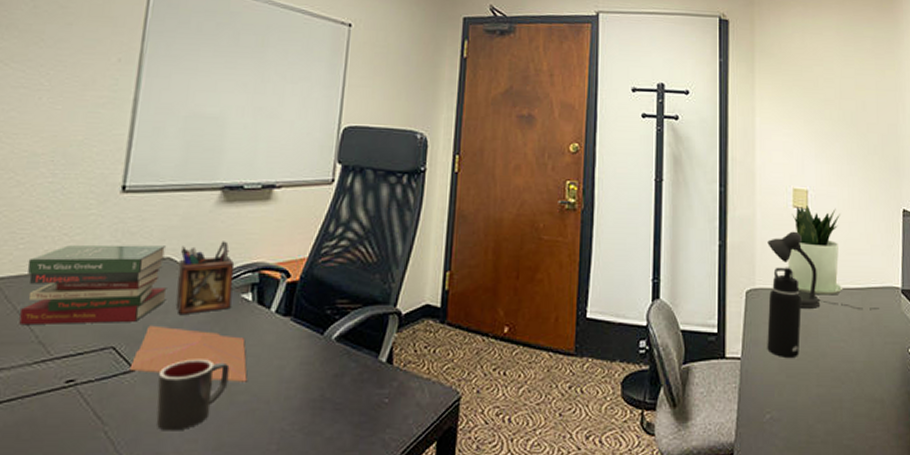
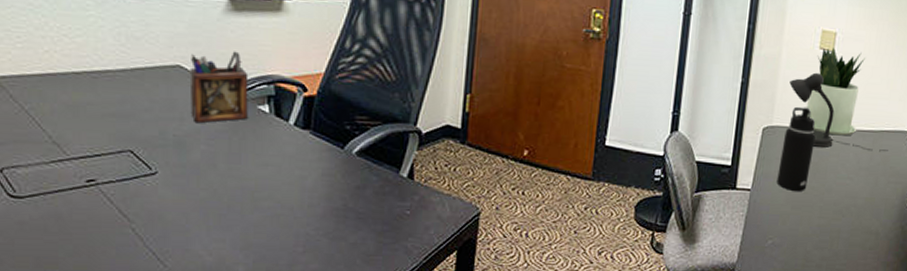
books: present [19,244,167,326] -> none [29,47,180,127]
papers: present [129,325,248,382] -> none [149,131,270,190]
mug: present [156,359,230,431] -> none [181,165,251,231]

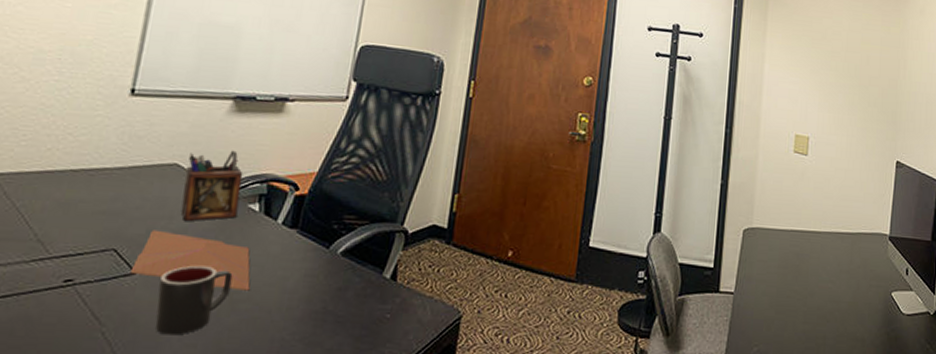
papers: none [149,131,270,190] -> present [130,229,251,291]
mug: none [181,165,251,231] -> present [155,265,233,335]
water bottle: present [777,106,816,191] -> none [759,208,795,295]
desk lamp: present [789,72,888,151] -> none [767,175,867,254]
planter: present [805,48,865,136] -> none [784,152,838,238]

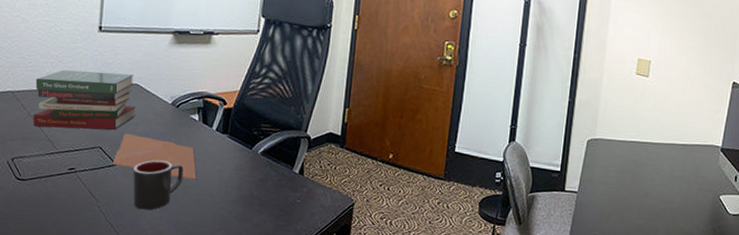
books: none [18,145,175,225] -> present [33,70,136,130]
desk organizer: present [181,150,243,222] -> none [143,73,185,128]

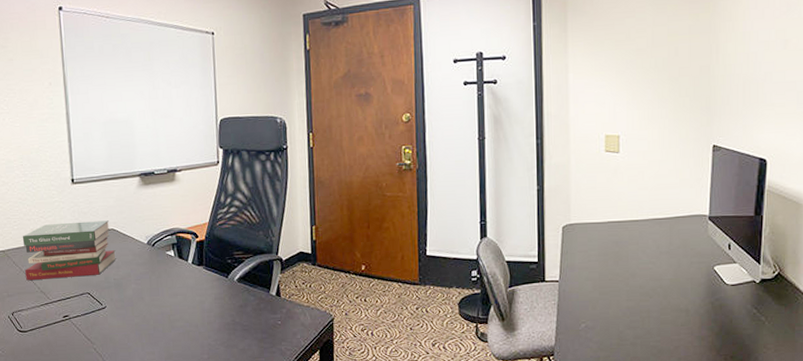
papers: present [112,133,197,180] -> none [101,277,180,313]
mug: present [133,160,184,210] -> none [121,298,168,347]

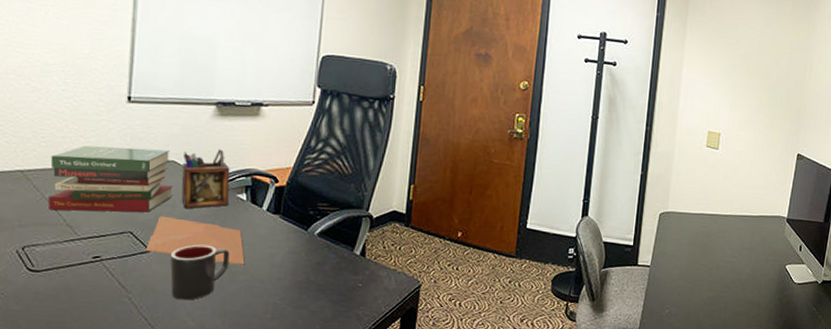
papers: none [101,277,180,313] -> present [145,216,245,265]
desk organizer: none [119,214,160,269] -> present [181,149,230,209]
mug: none [121,298,168,347] -> present [170,244,230,300]

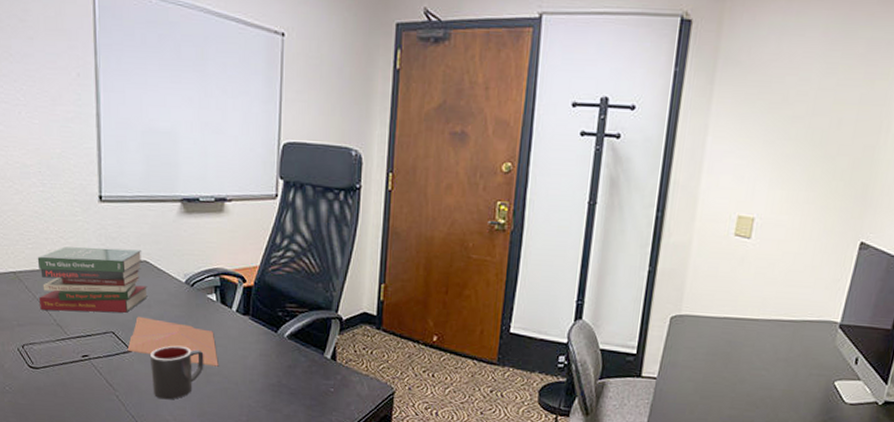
desk organizer: present [181,149,230,209] -> none [153,248,199,310]

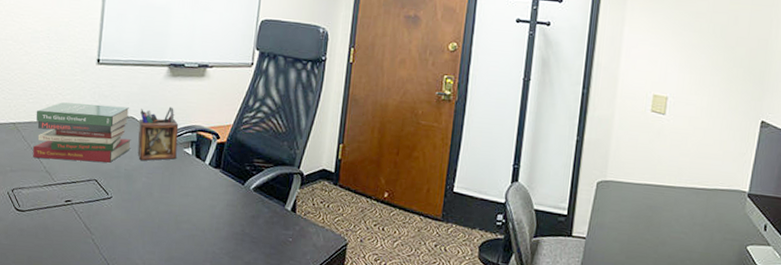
papers: present [127,316,218,367] -> none [107,166,189,215]
mug: present [150,345,204,400] -> none [126,194,176,244]
desk organizer: none [153,248,199,310] -> present [137,107,179,161]

